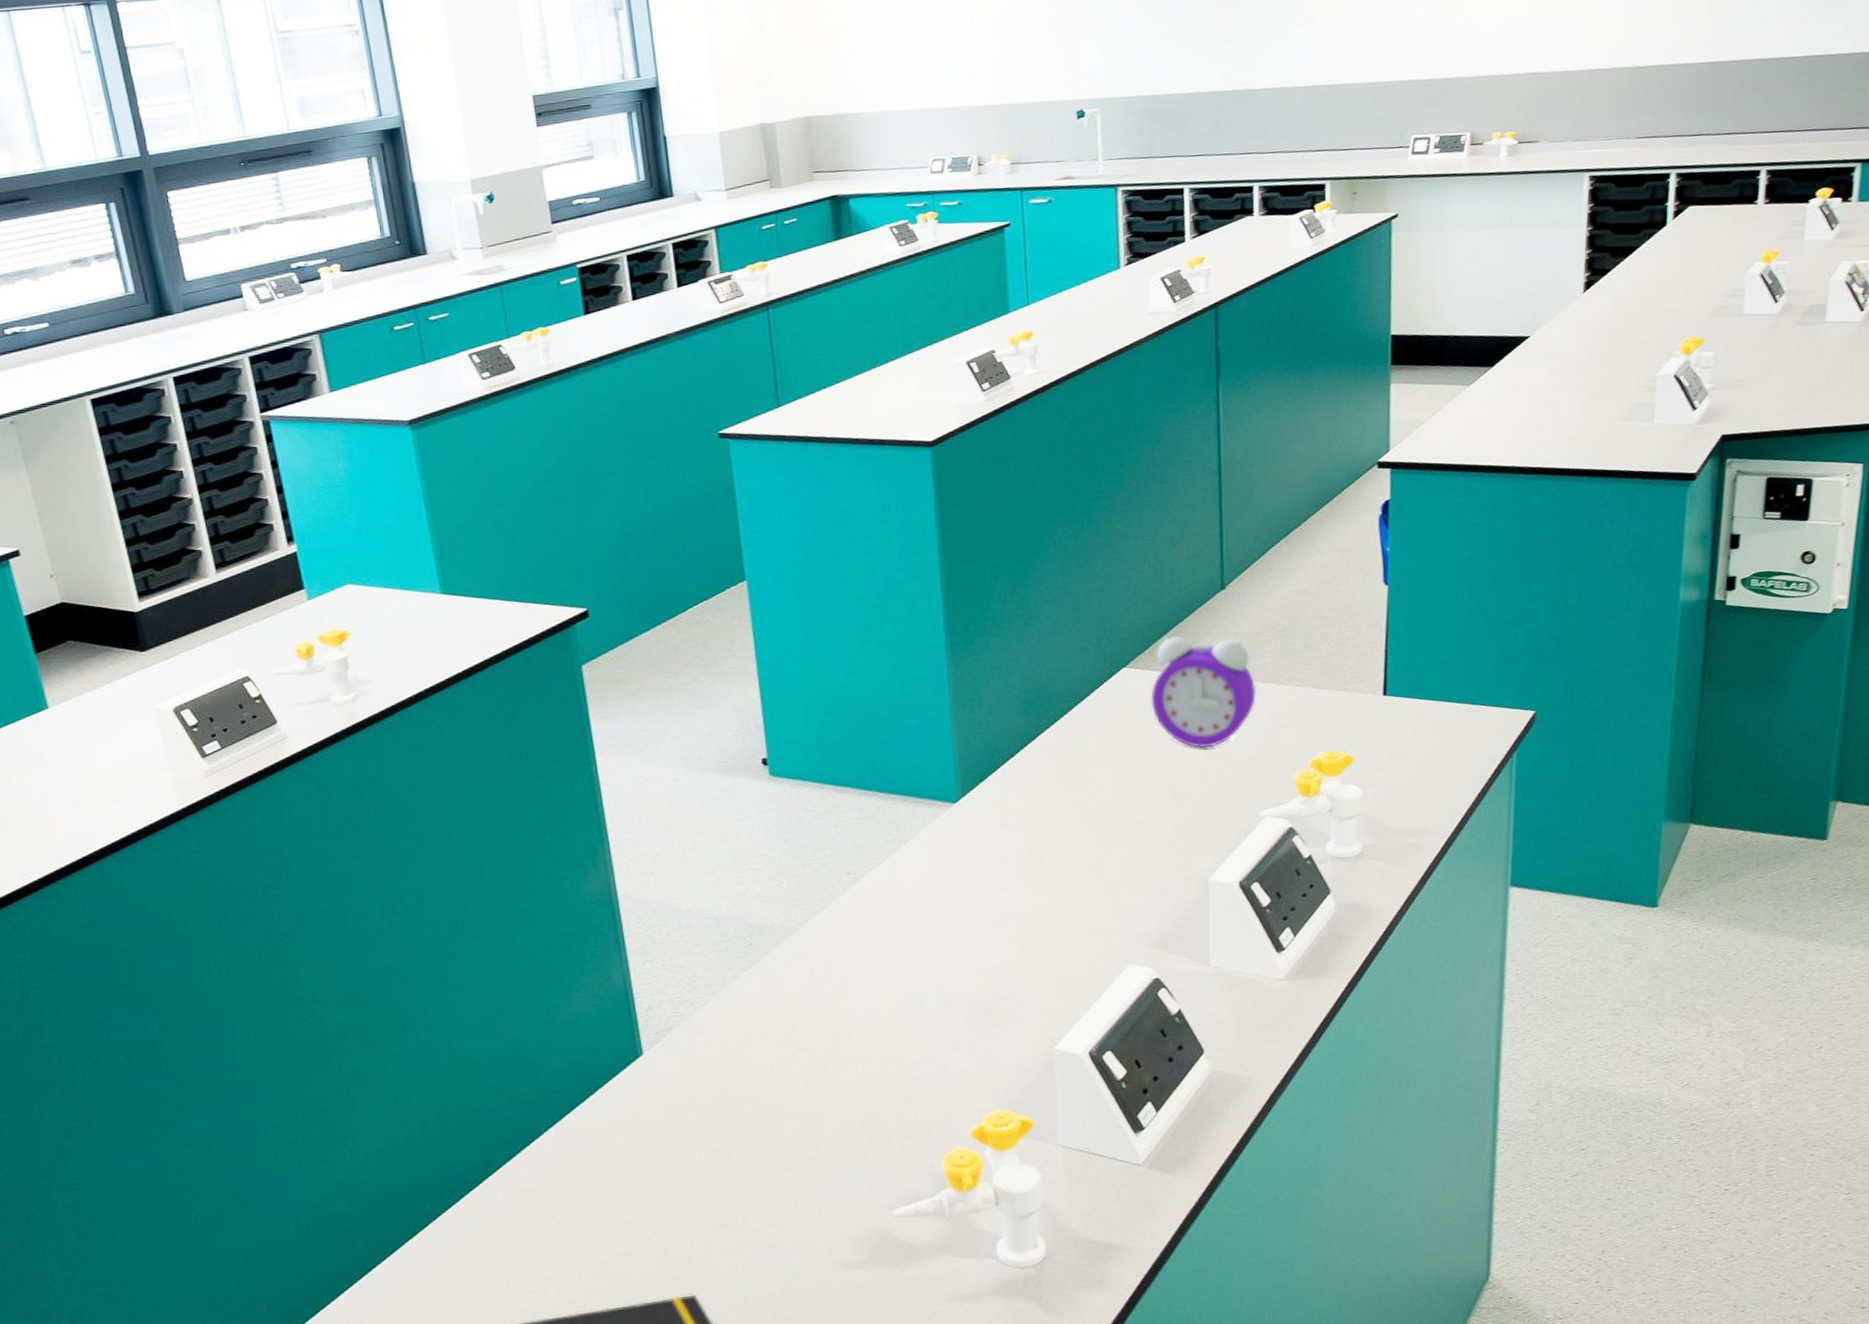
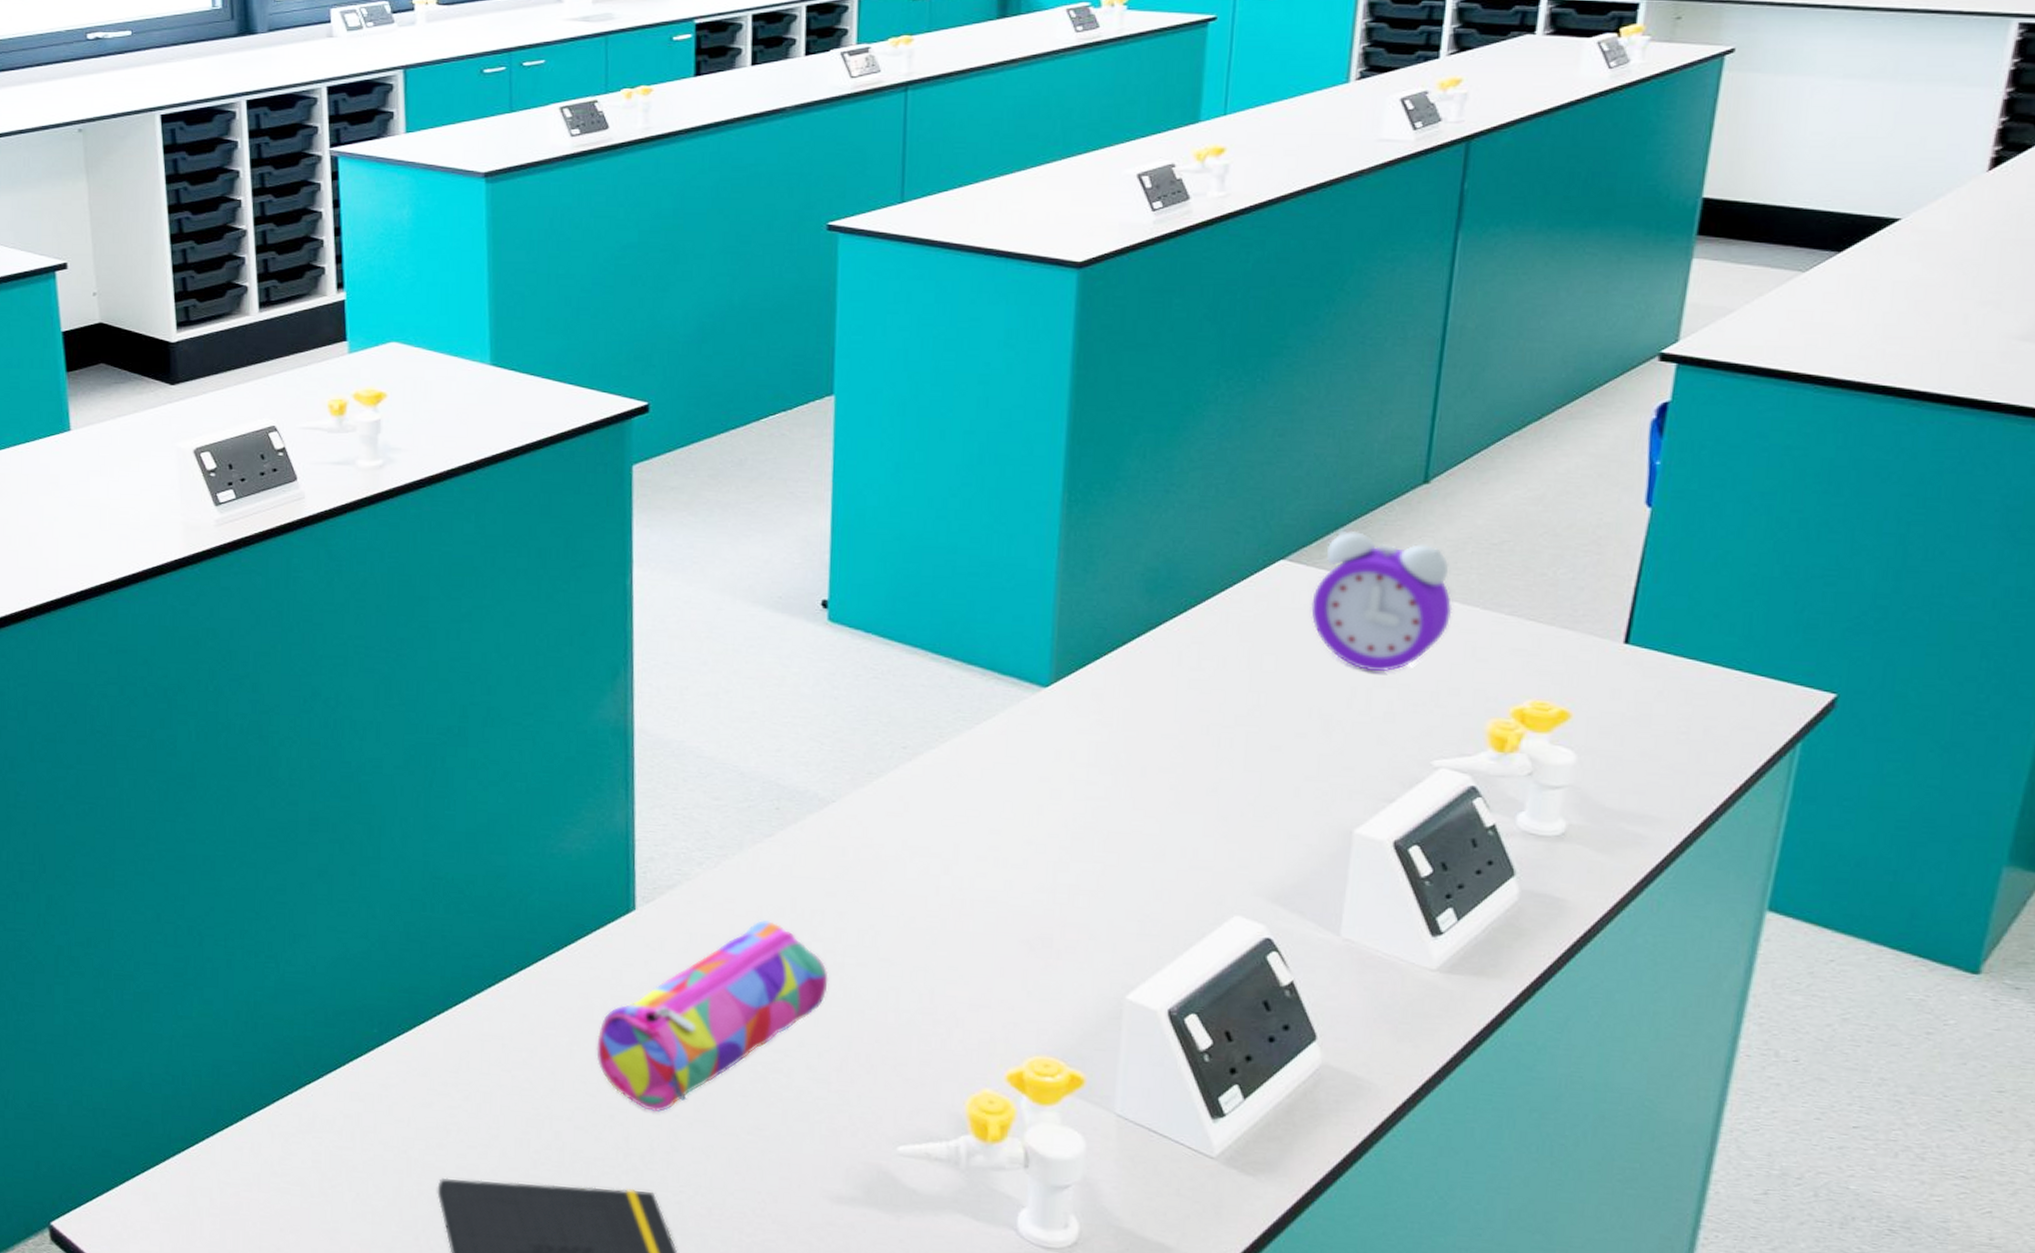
pencil case: none [626,1041,816,1226] -> present [596,920,829,1113]

